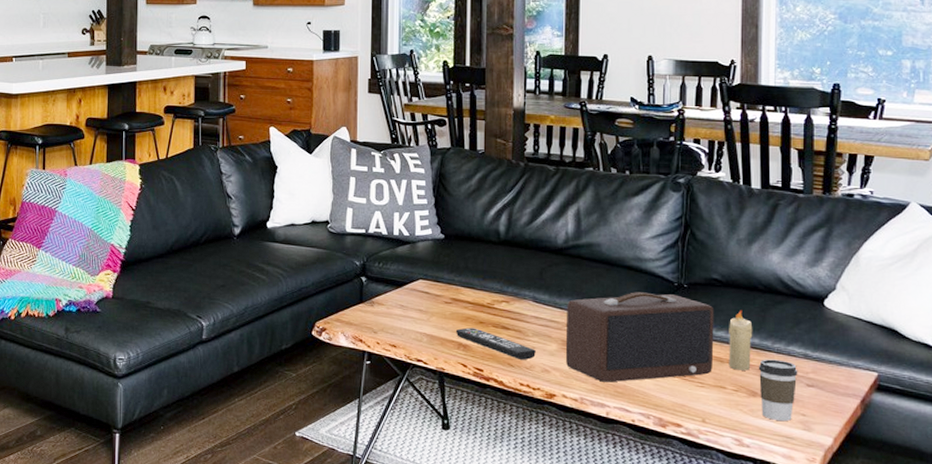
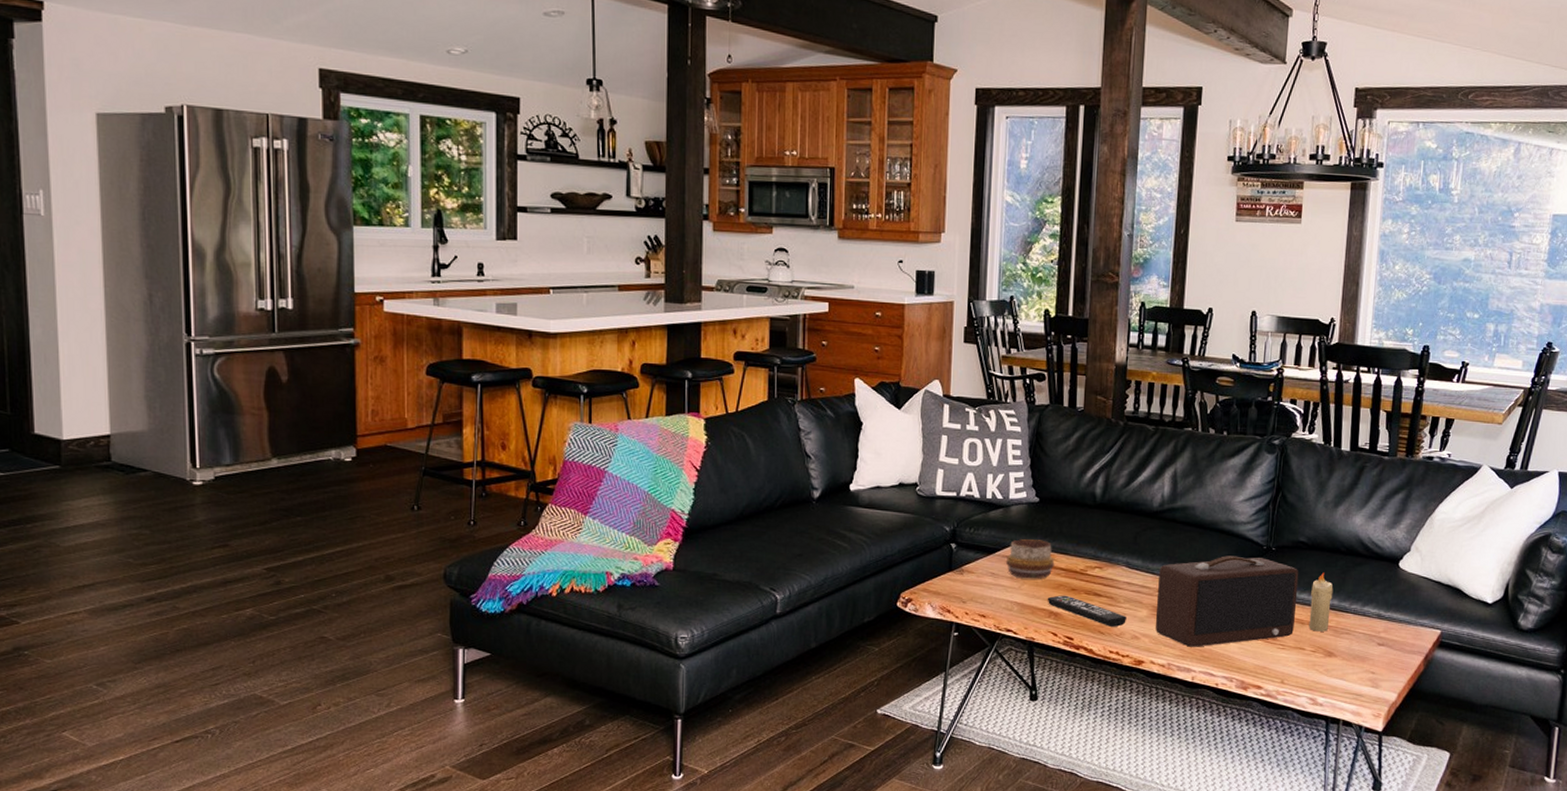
decorative bowl: none [414,274,462,312] -> present [1005,539,1055,579]
coffee cup: present [758,359,798,422] -> none [1335,620,1371,680]

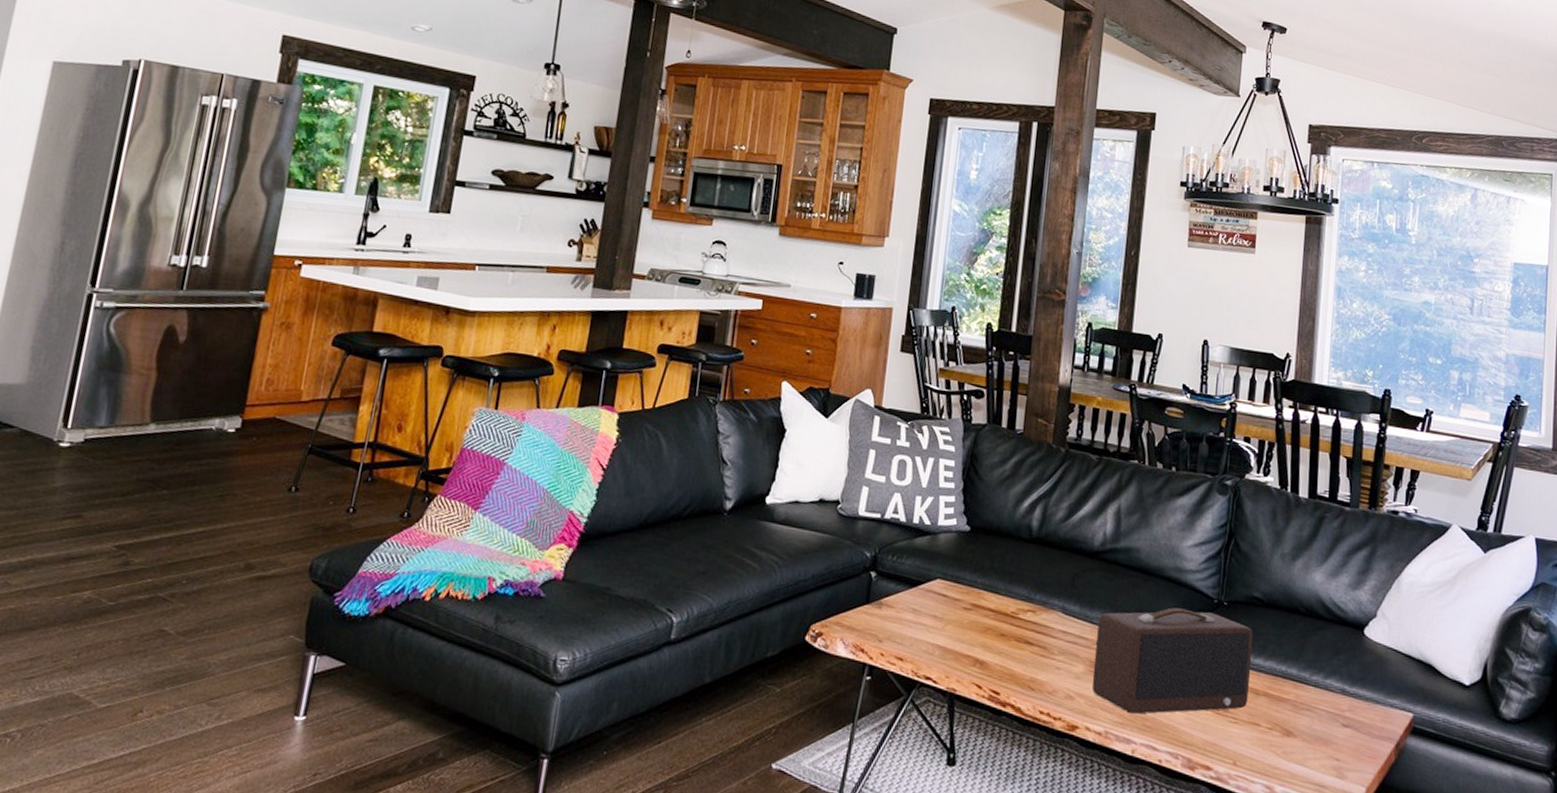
decorative bowl: present [1005,539,1055,579] -> none [929,572,984,620]
remote control: present [1047,595,1127,627] -> none [972,640,1061,683]
candle: present [1308,572,1333,632] -> none [1264,635,1292,706]

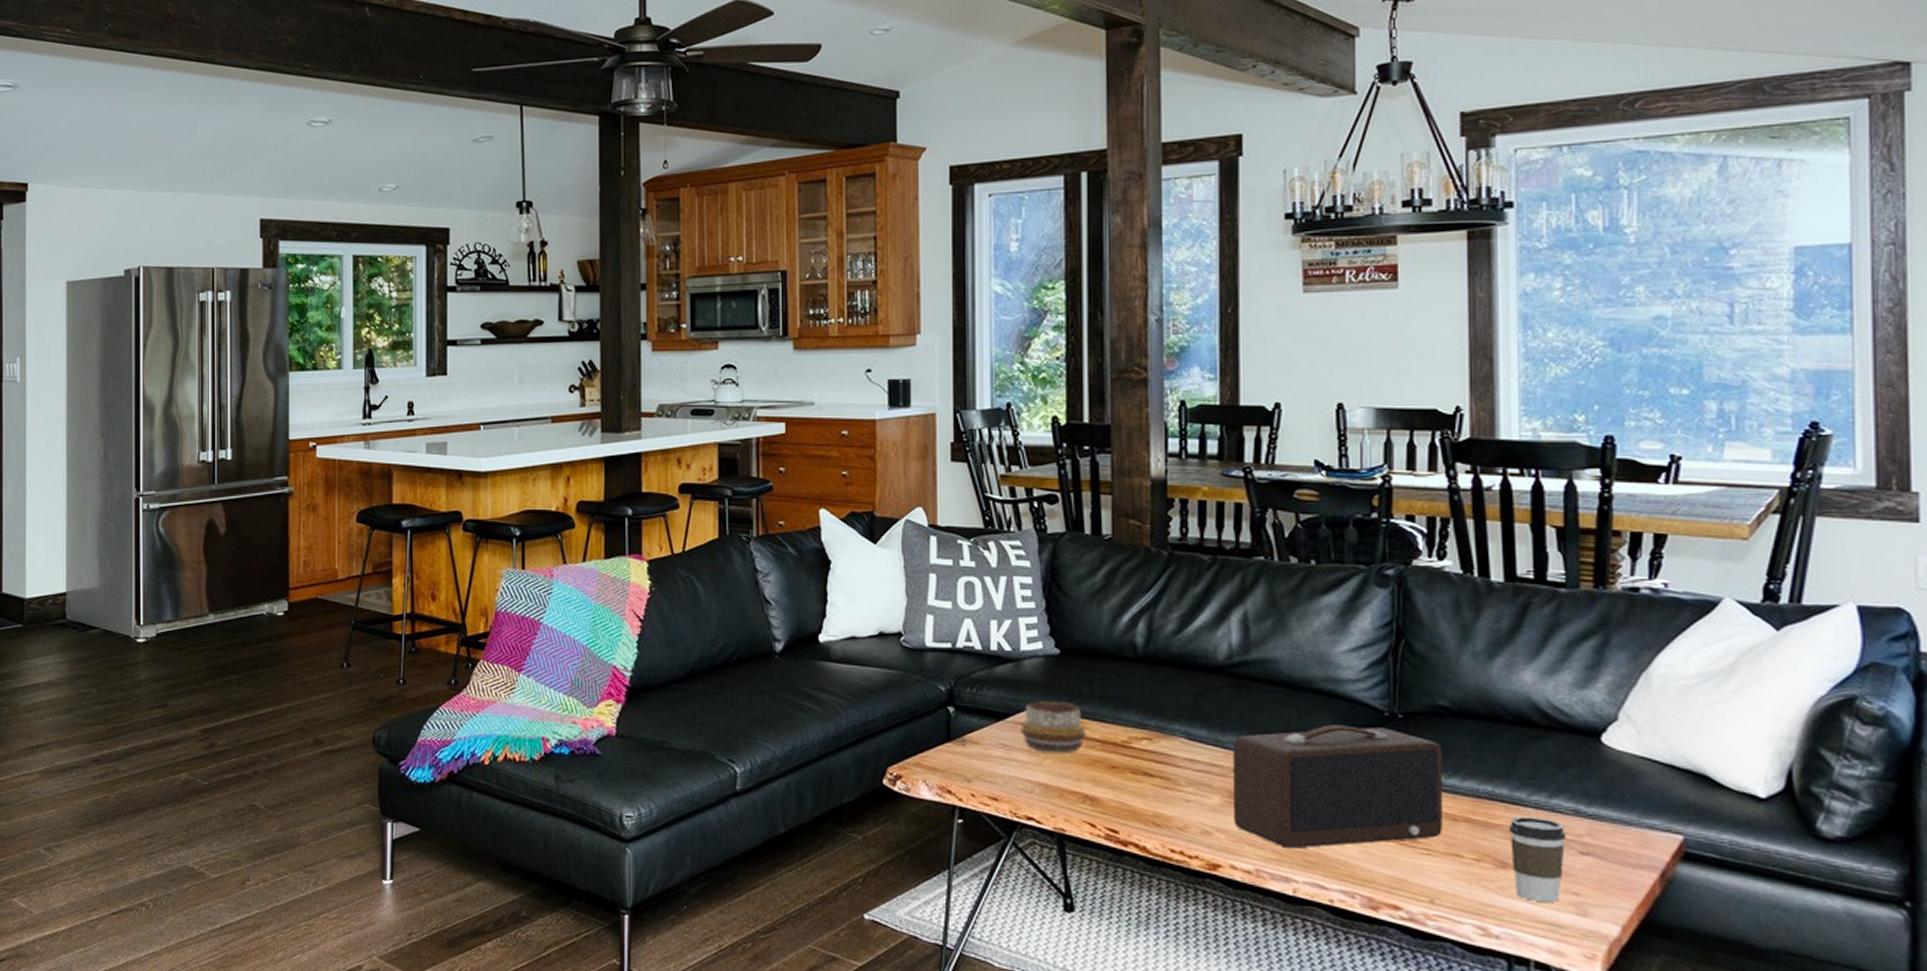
decorative bowl: none [929,572,984,620] -> present [1020,702,1087,753]
coffee cup: none [1294,693,1335,767] -> present [1508,816,1567,903]

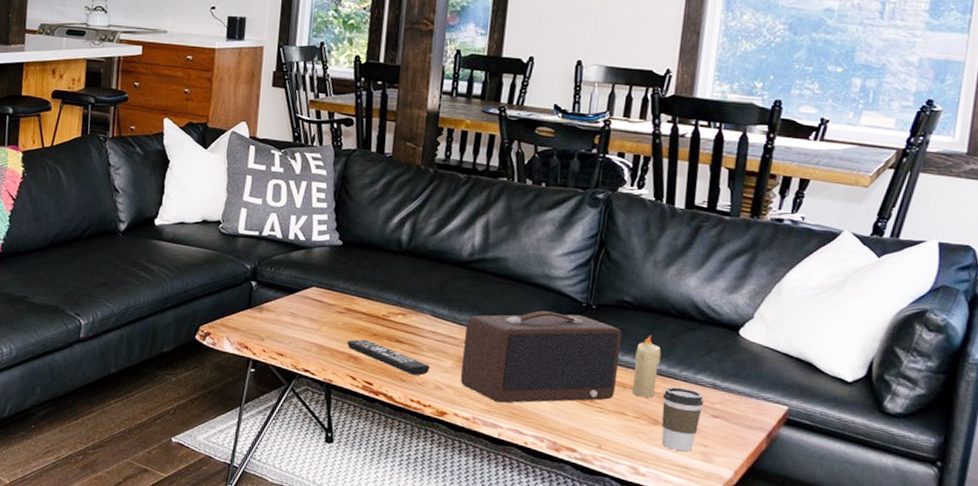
decorative bowl: present [1020,702,1087,753] -> none [305,281,356,322]
remote control: none [1079,774,1191,818] -> present [346,339,430,376]
candle: none [1464,749,1499,833] -> present [631,335,661,398]

